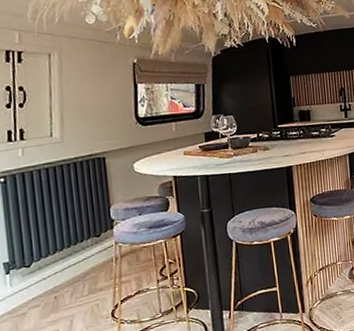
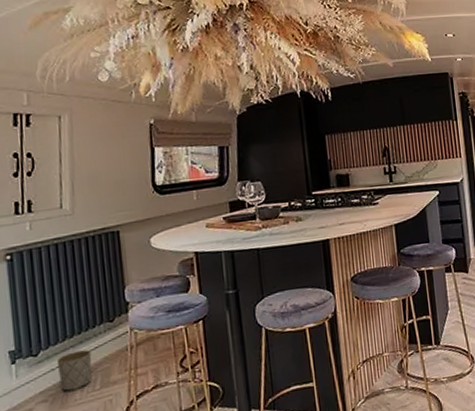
planter: none [47,261,81,297] -> present [56,350,92,391]

